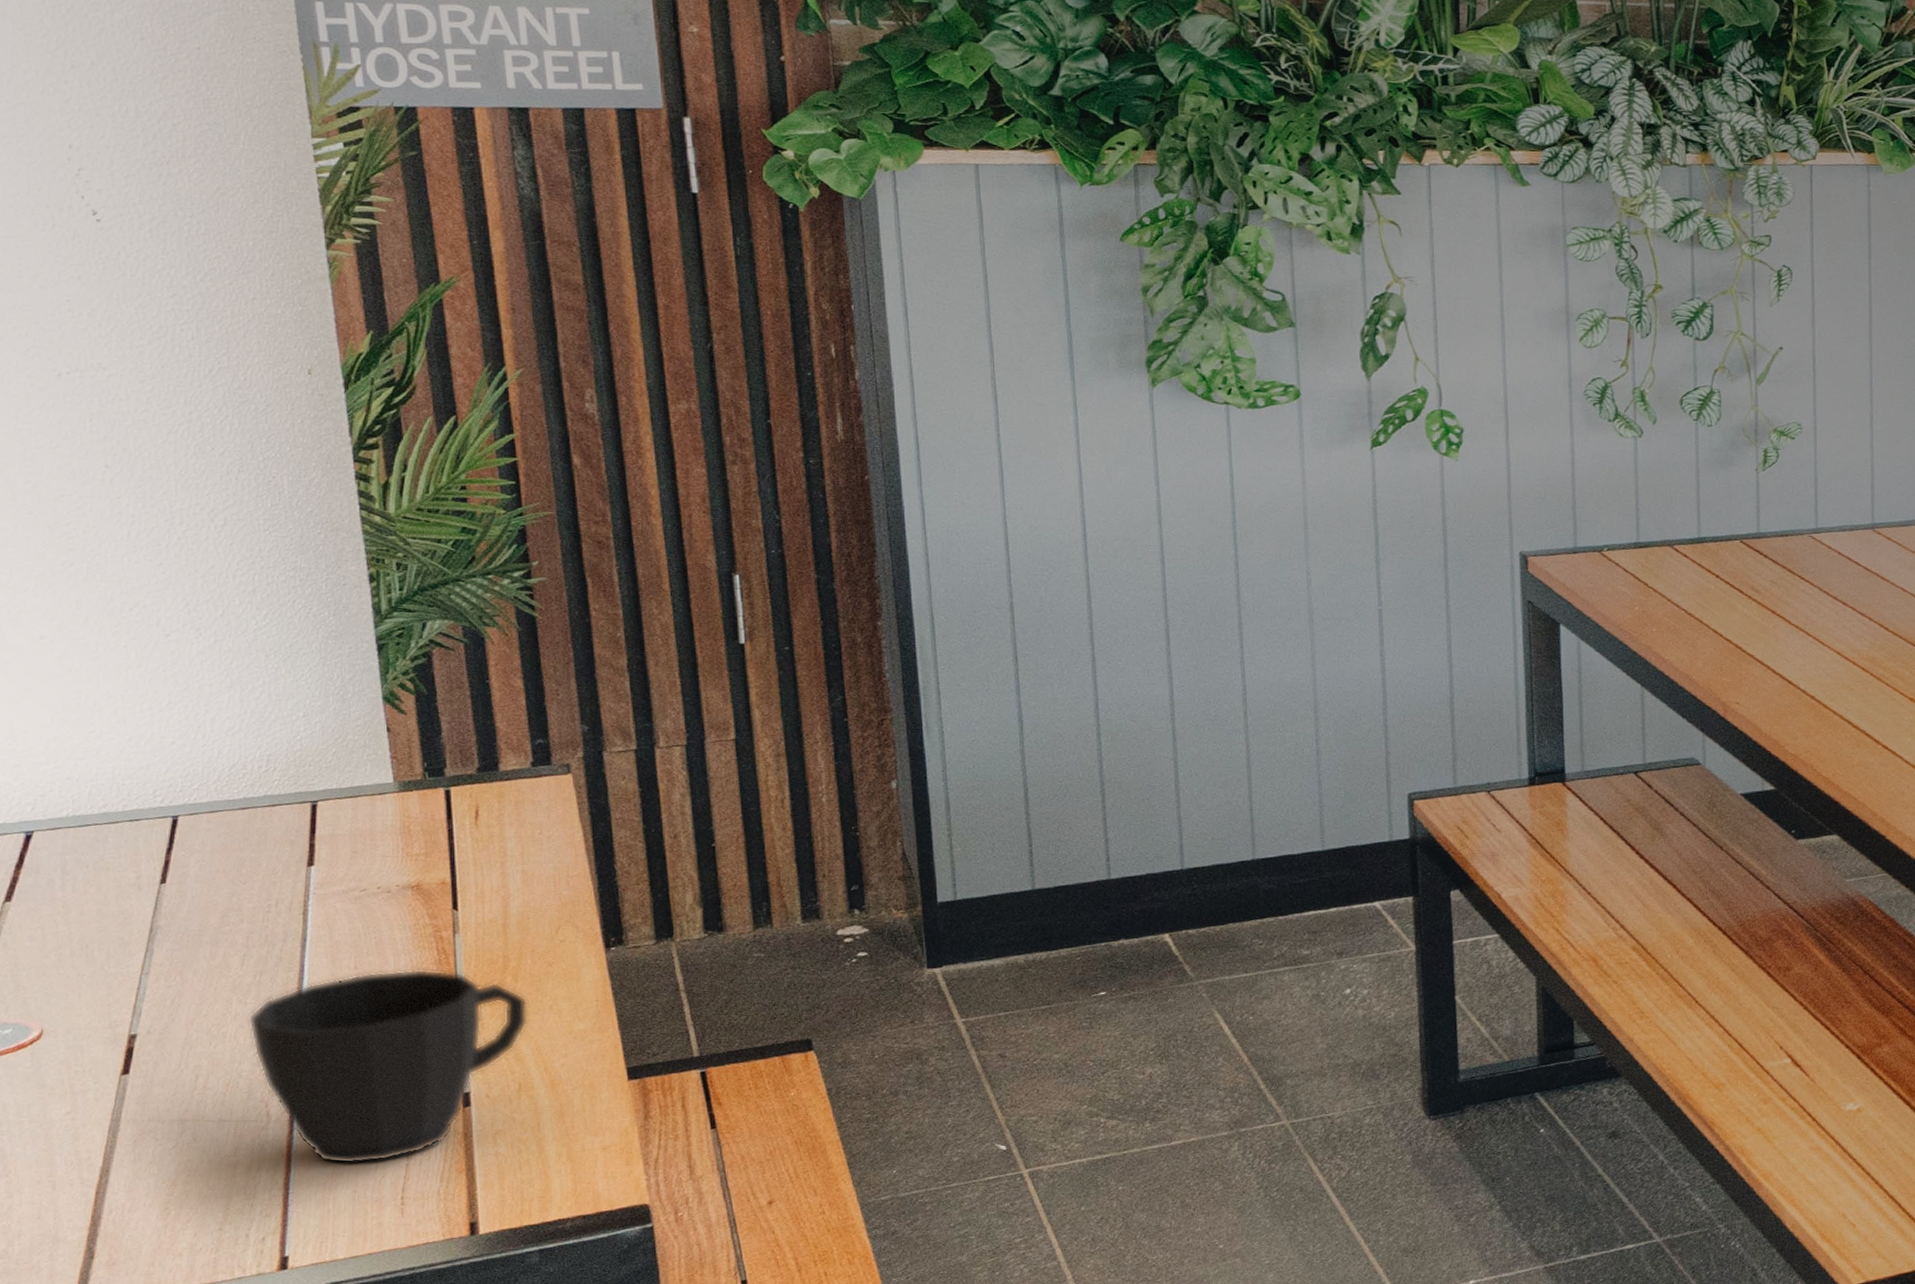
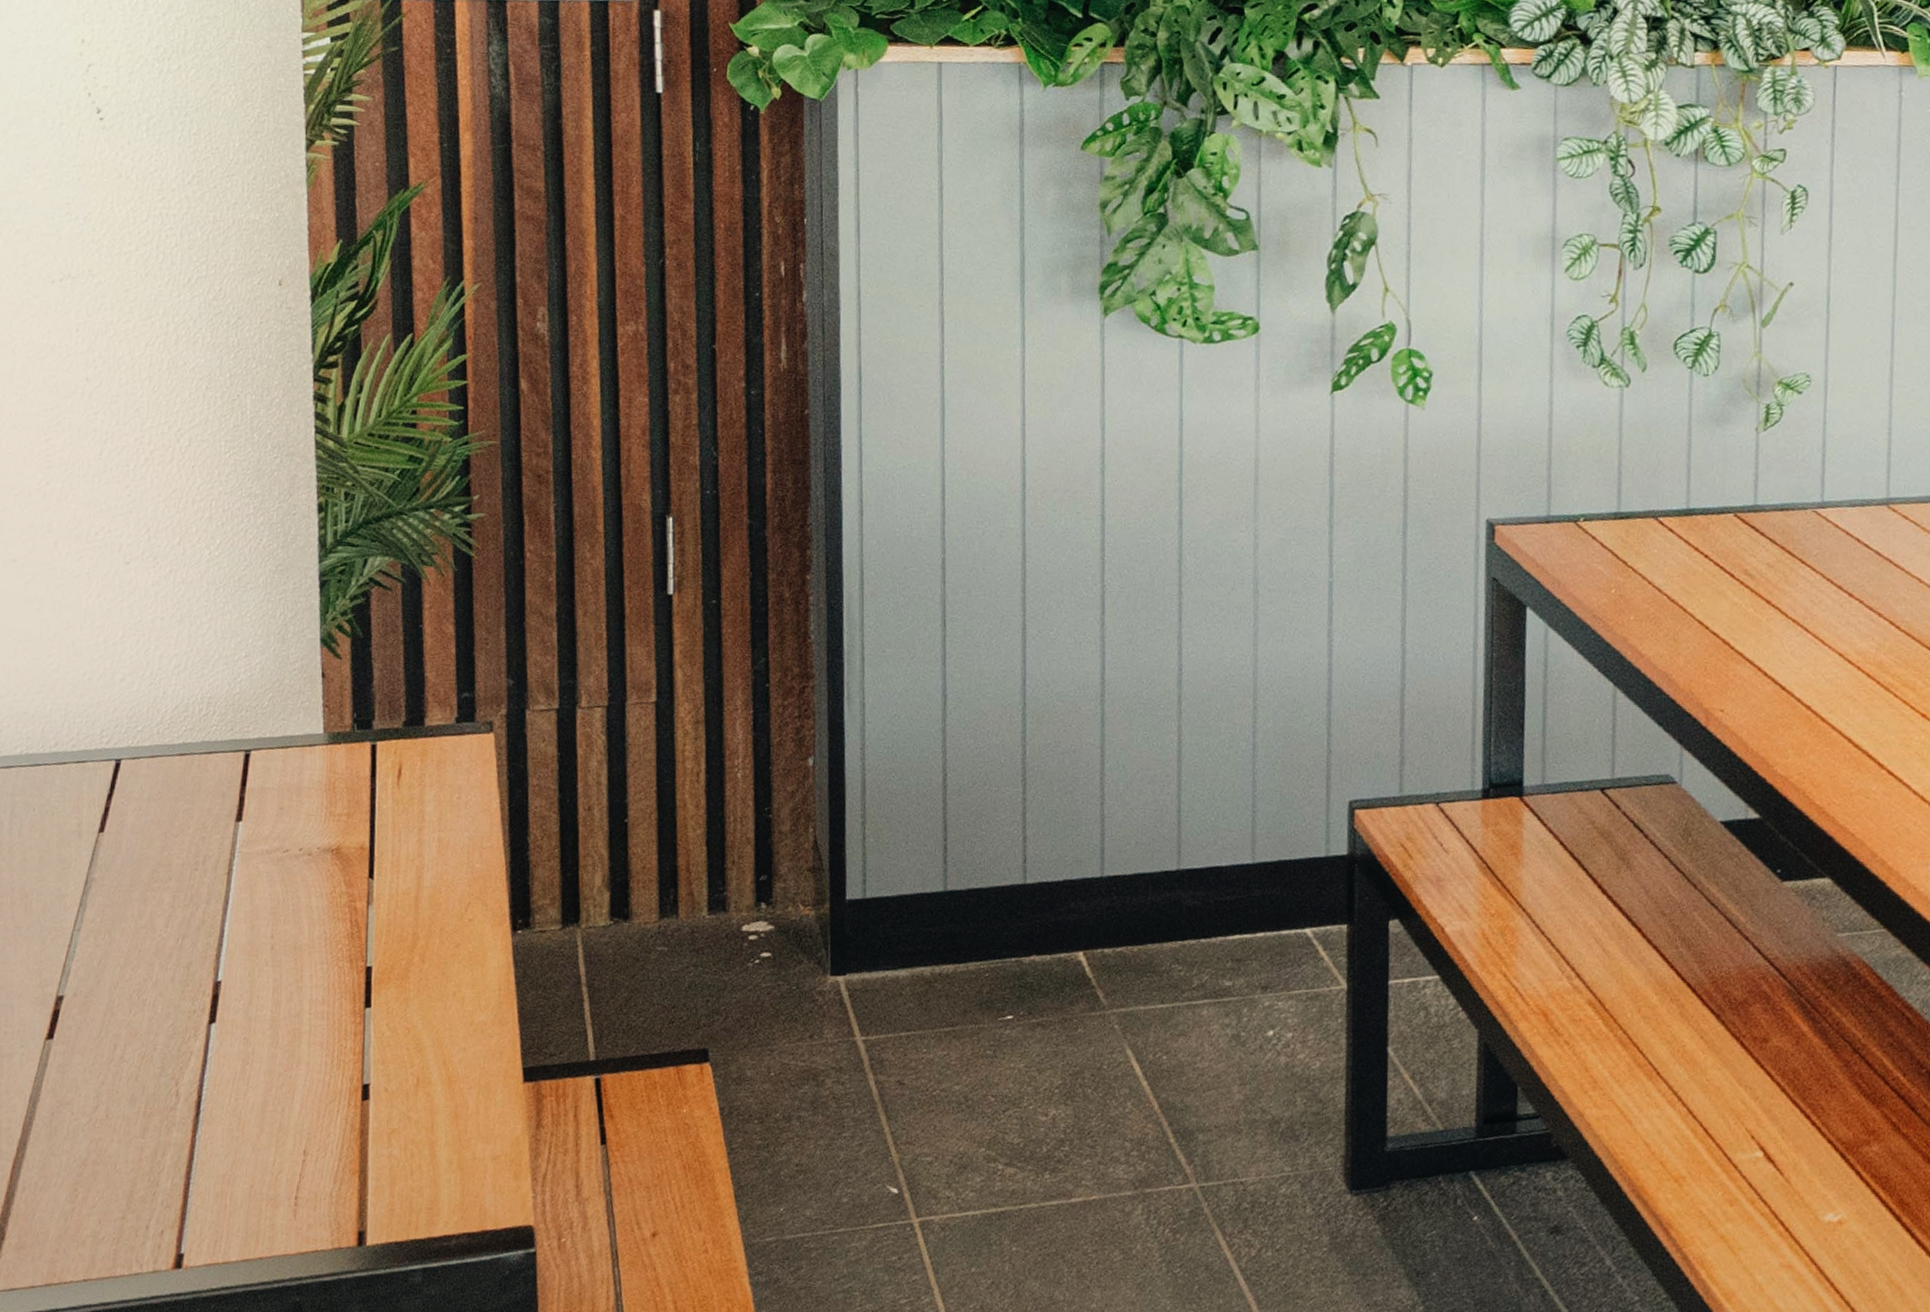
cup: present [249,969,528,1165] -> none [168,941,432,1157]

